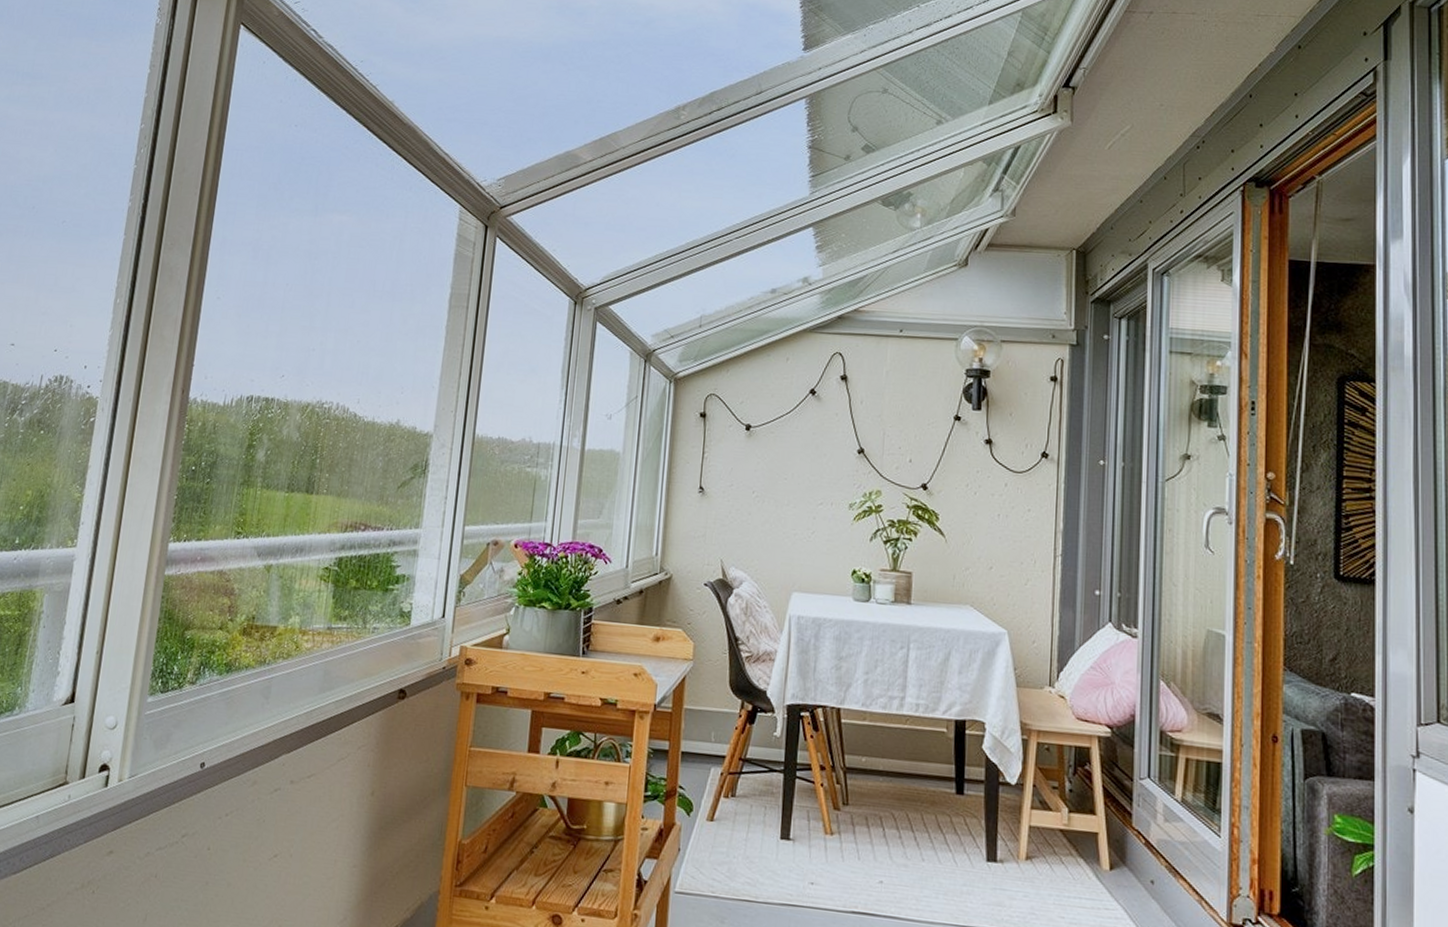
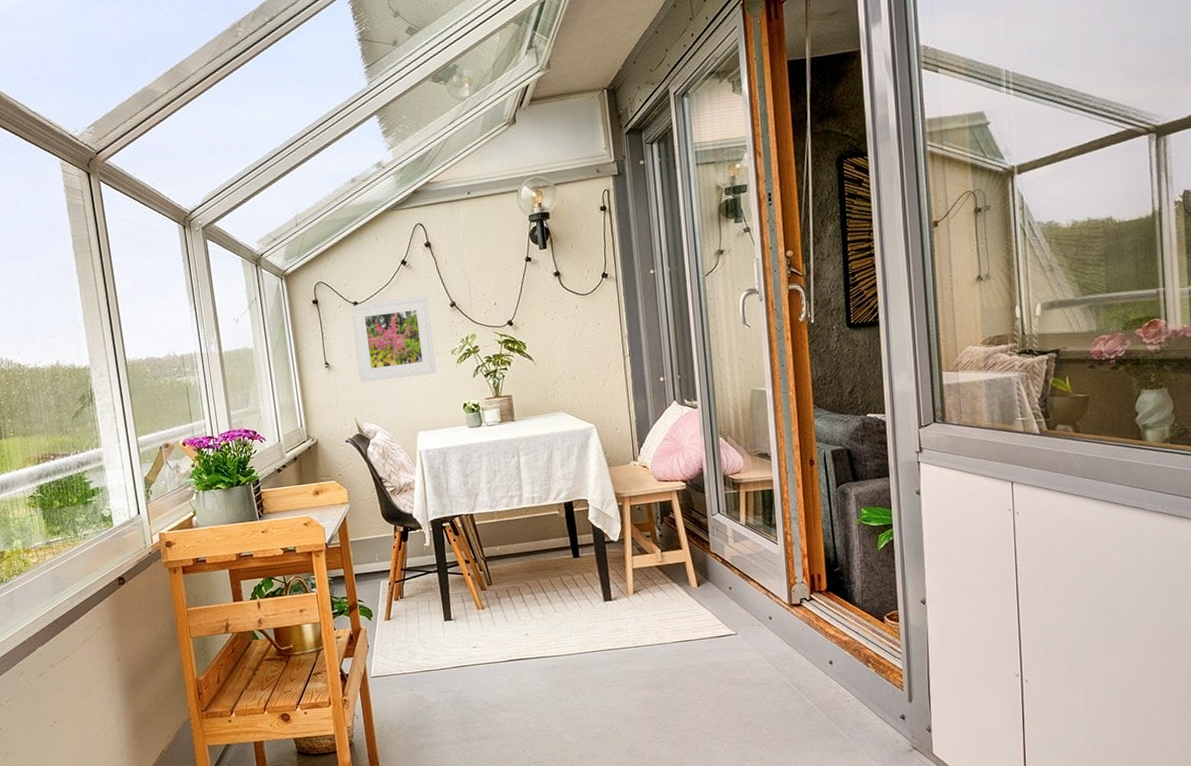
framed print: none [735,427,833,526] -> present [351,295,437,383]

